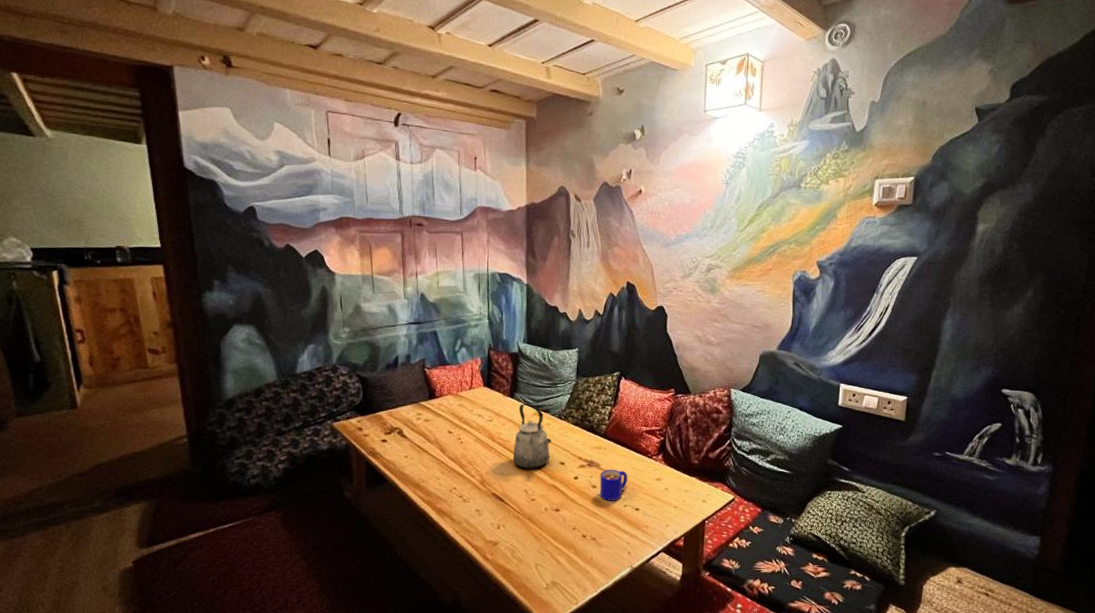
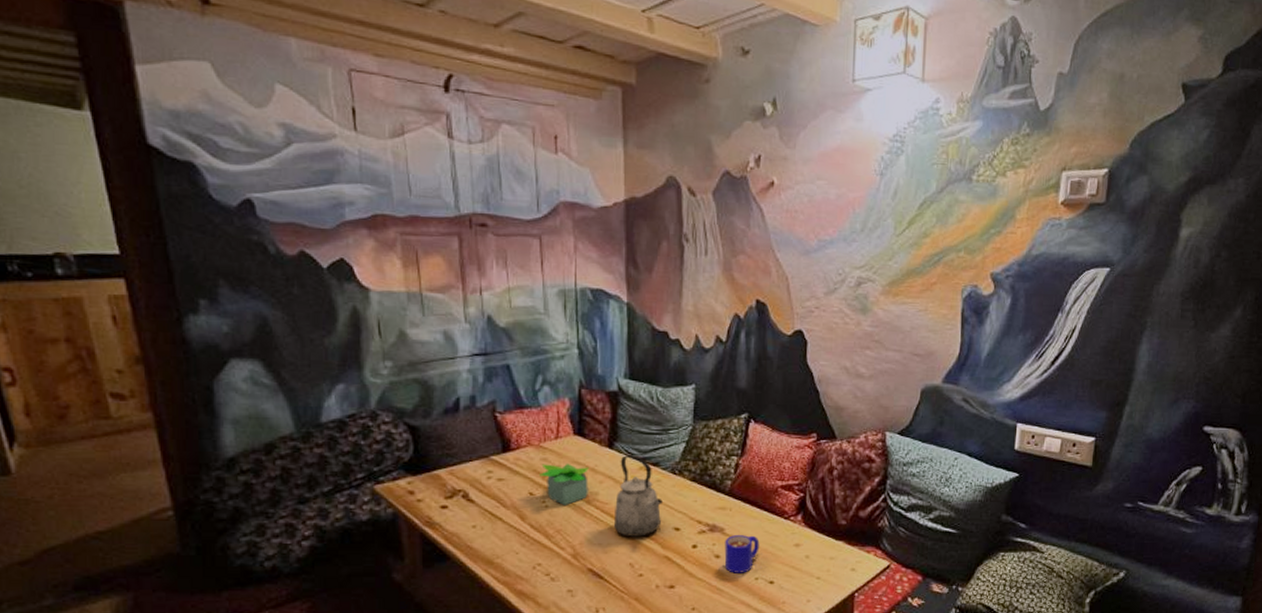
potted plant: none [457,408,495,442] -> present [540,463,590,505]

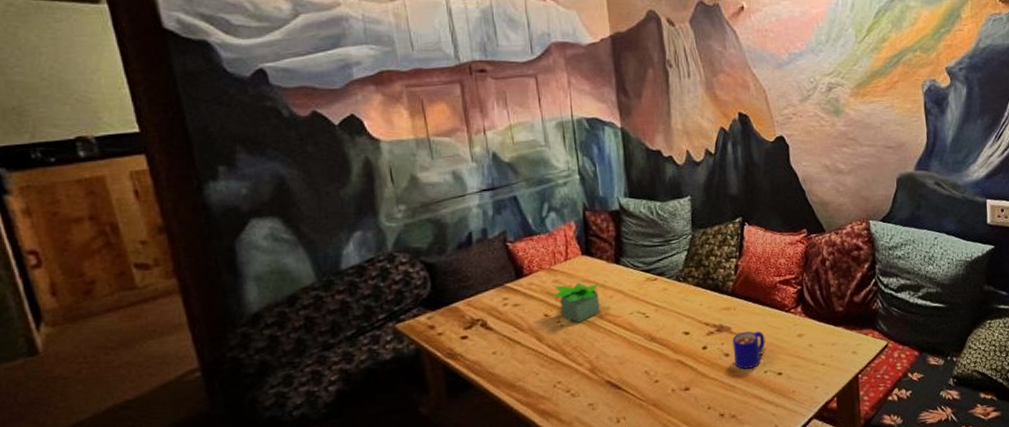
kettle: present [615,454,663,536] -> none [626,267,671,346]

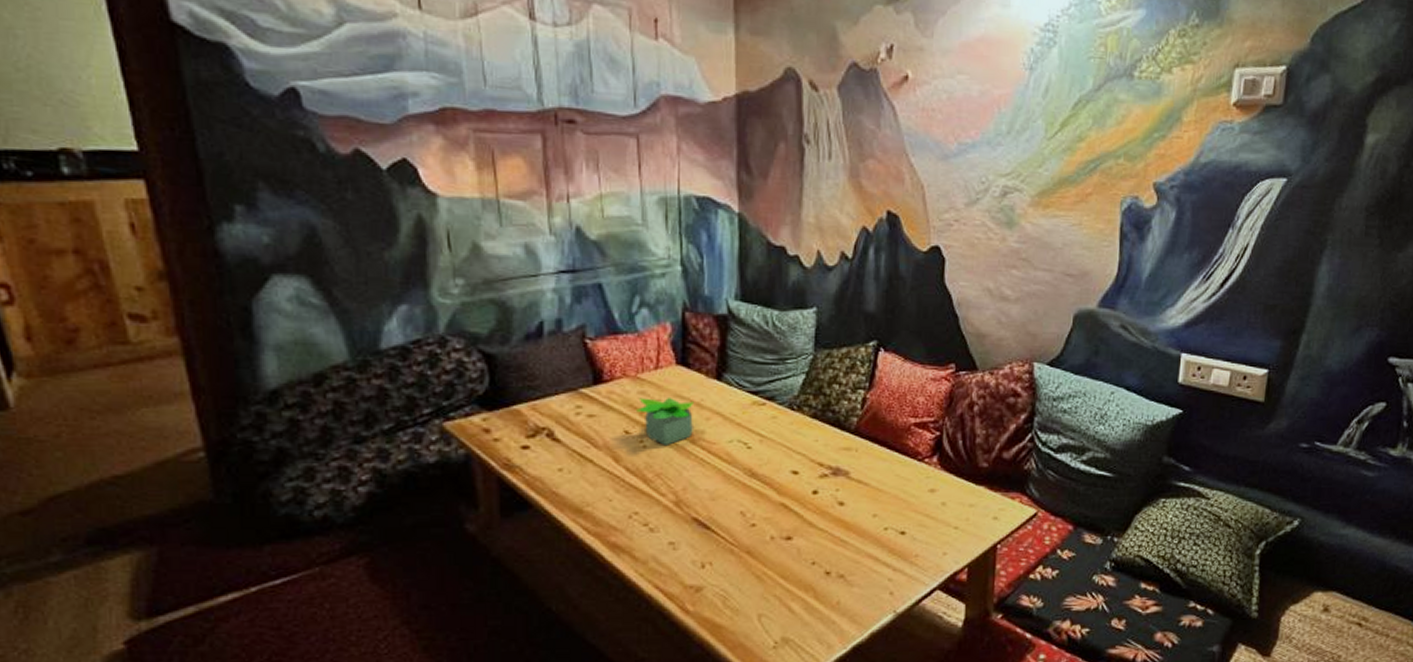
mug: present [732,331,765,369] -> none [849,479,890,523]

